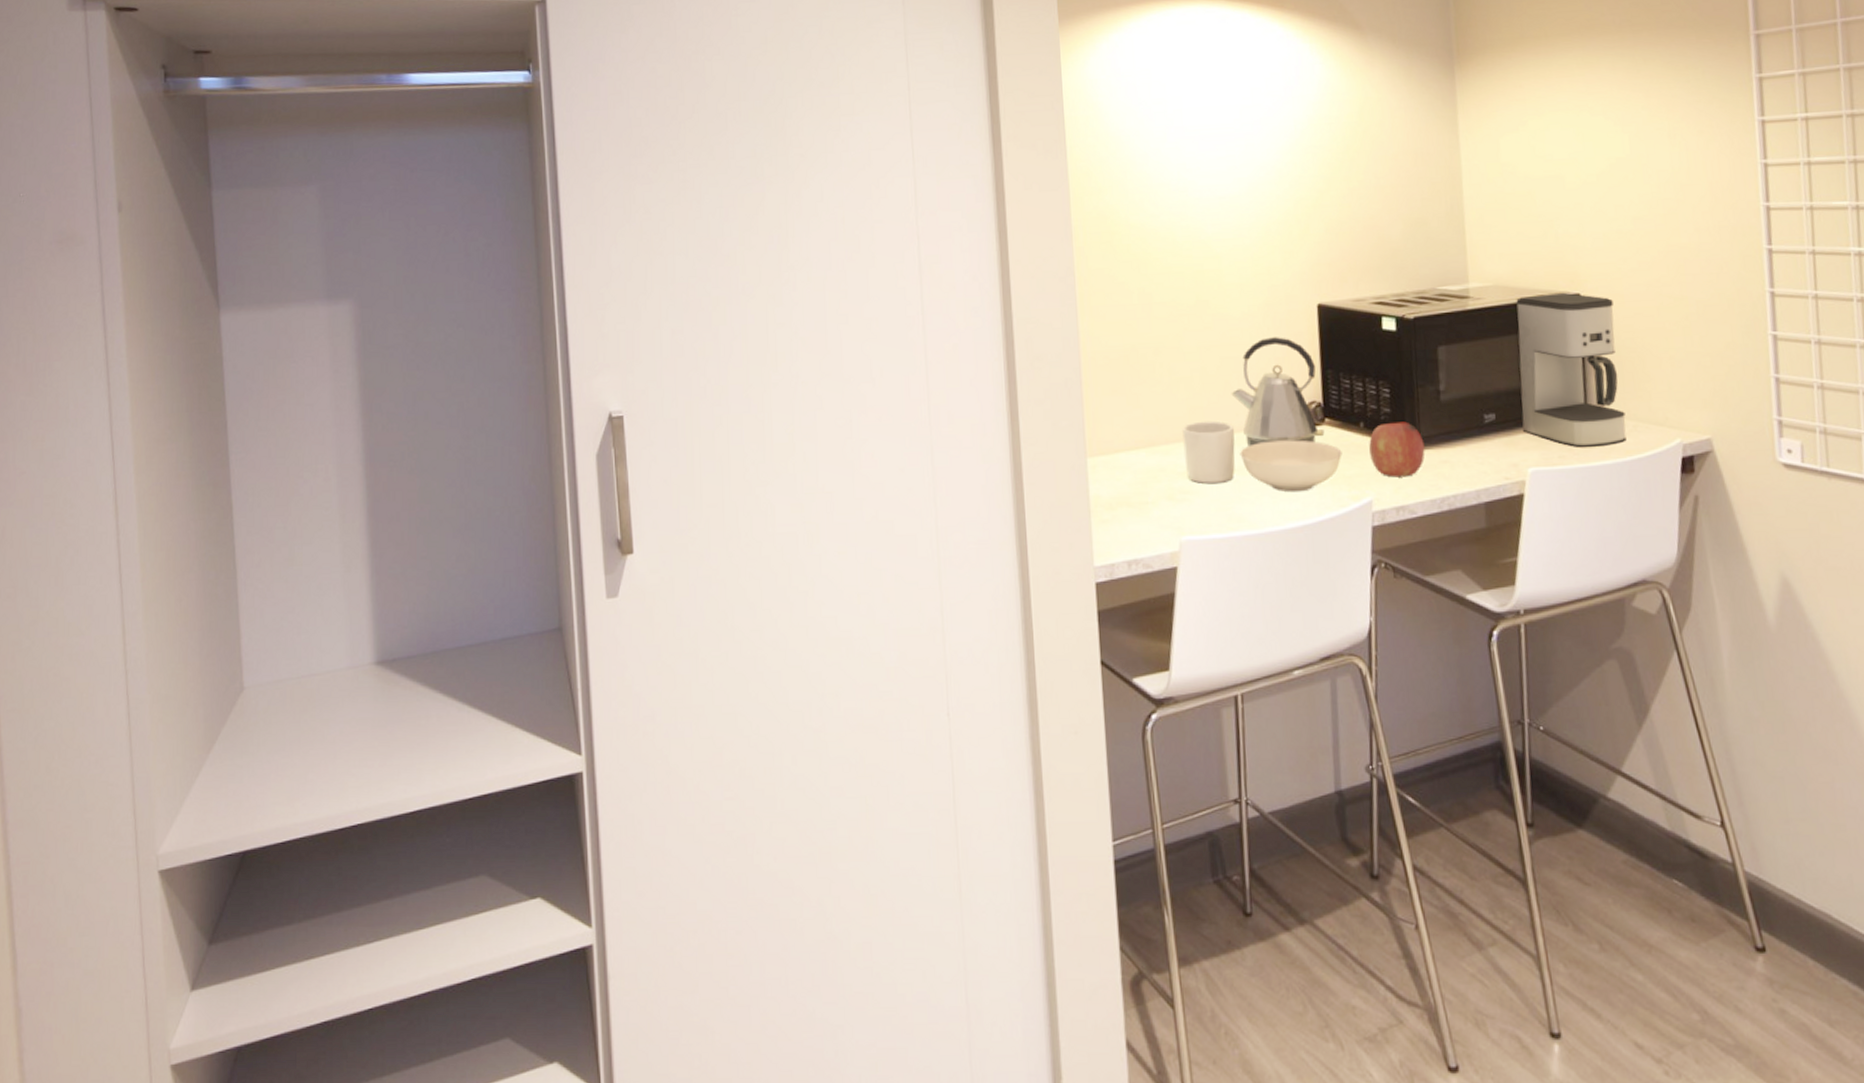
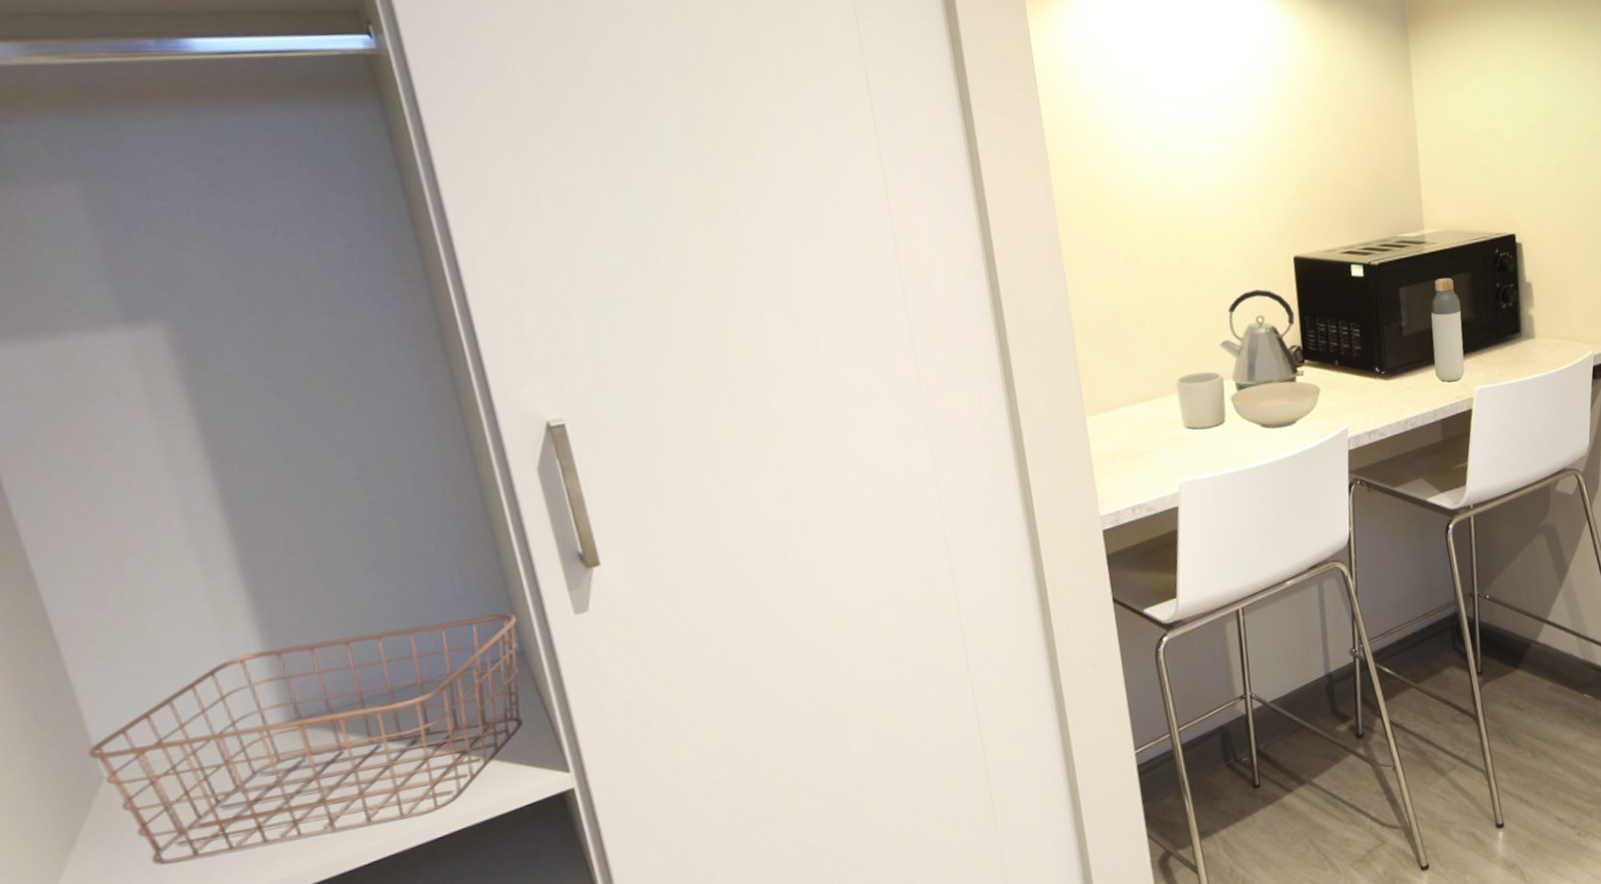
basket: none [238,587,561,777] -> present [88,613,523,864]
fruit: present [1369,421,1425,478] -> none [1343,356,1391,407]
bottle: none [1474,338,1516,460] -> present [1430,277,1465,383]
coffee maker: present [1516,292,1627,448] -> none [1463,233,1552,366]

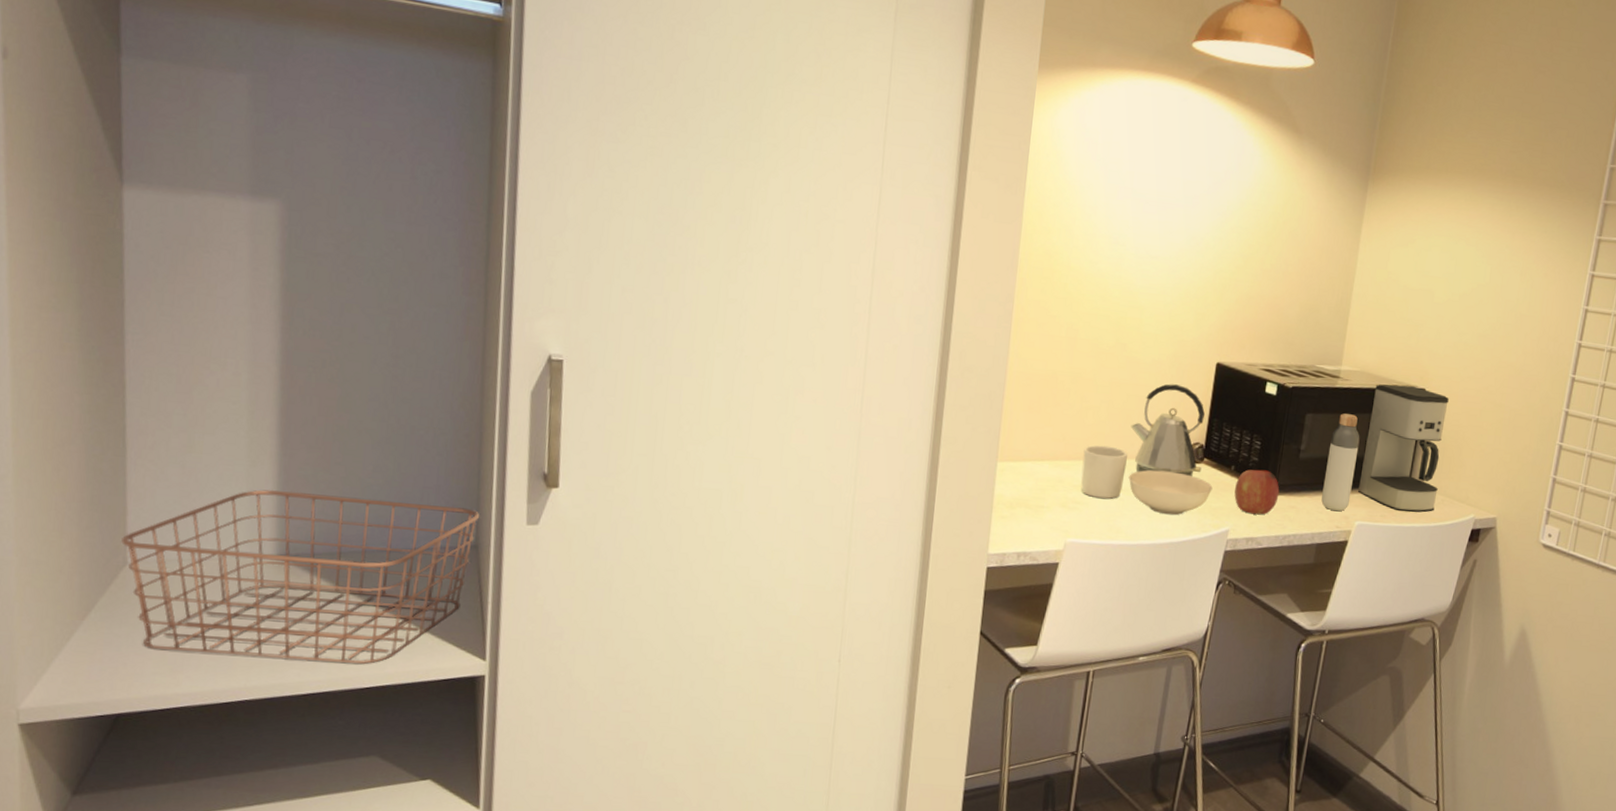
fruit: none [1343,356,1391,407] -> present [1234,469,1280,515]
coffee maker: none [1463,233,1552,366] -> present [1358,384,1449,512]

